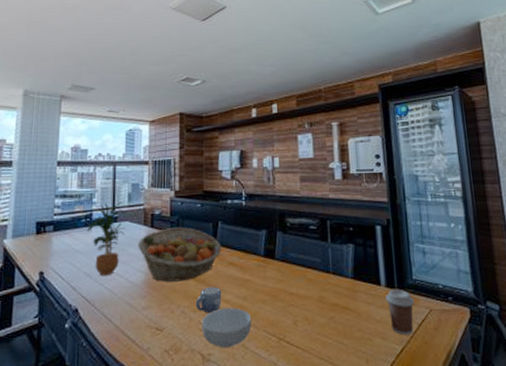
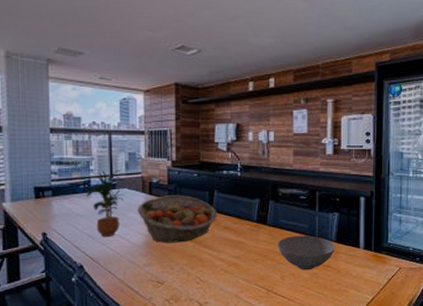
mug: present [195,286,222,314] -> none [193,247,217,270]
cereal bowl: present [202,307,252,349] -> none [199,265,244,298]
bowl: none [287,271,353,314] -> present [277,235,335,270]
coffee cup: present [385,289,414,335] -> none [363,251,387,287]

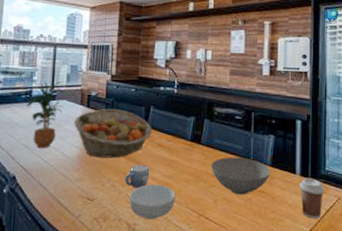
mug: none [193,247,217,270] -> present [124,164,150,189]
cereal bowl: none [199,265,244,298] -> present [129,184,176,220]
coffee cup: none [363,251,387,287] -> present [299,178,325,219]

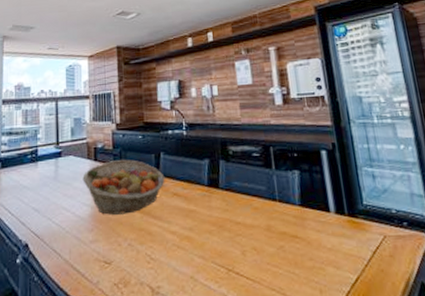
potted plant: present [27,81,64,149] -> none [34,136,71,211]
mug: present [124,164,150,189] -> none [142,218,168,246]
cereal bowl: present [129,184,176,220] -> none [149,238,200,281]
bowl: present [210,157,270,195] -> none [233,199,301,243]
coffee cup: present [299,178,325,219] -> none [336,215,368,263]

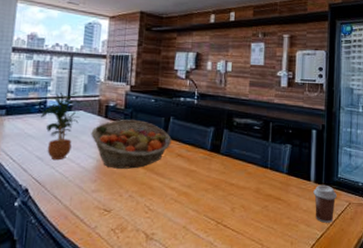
potted plant: none [34,136,71,211] -> present [41,91,81,161]
coffee cup: none [336,215,368,263] -> present [313,184,337,223]

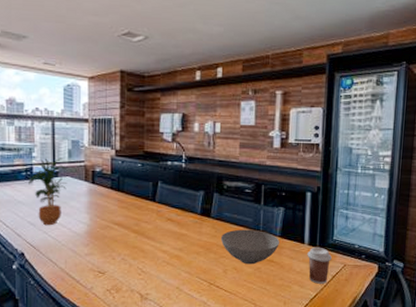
fruit basket: present [91,119,172,169] -> none [79,184,161,233]
bowl: none [229,166,287,203] -> present [220,229,279,265]

